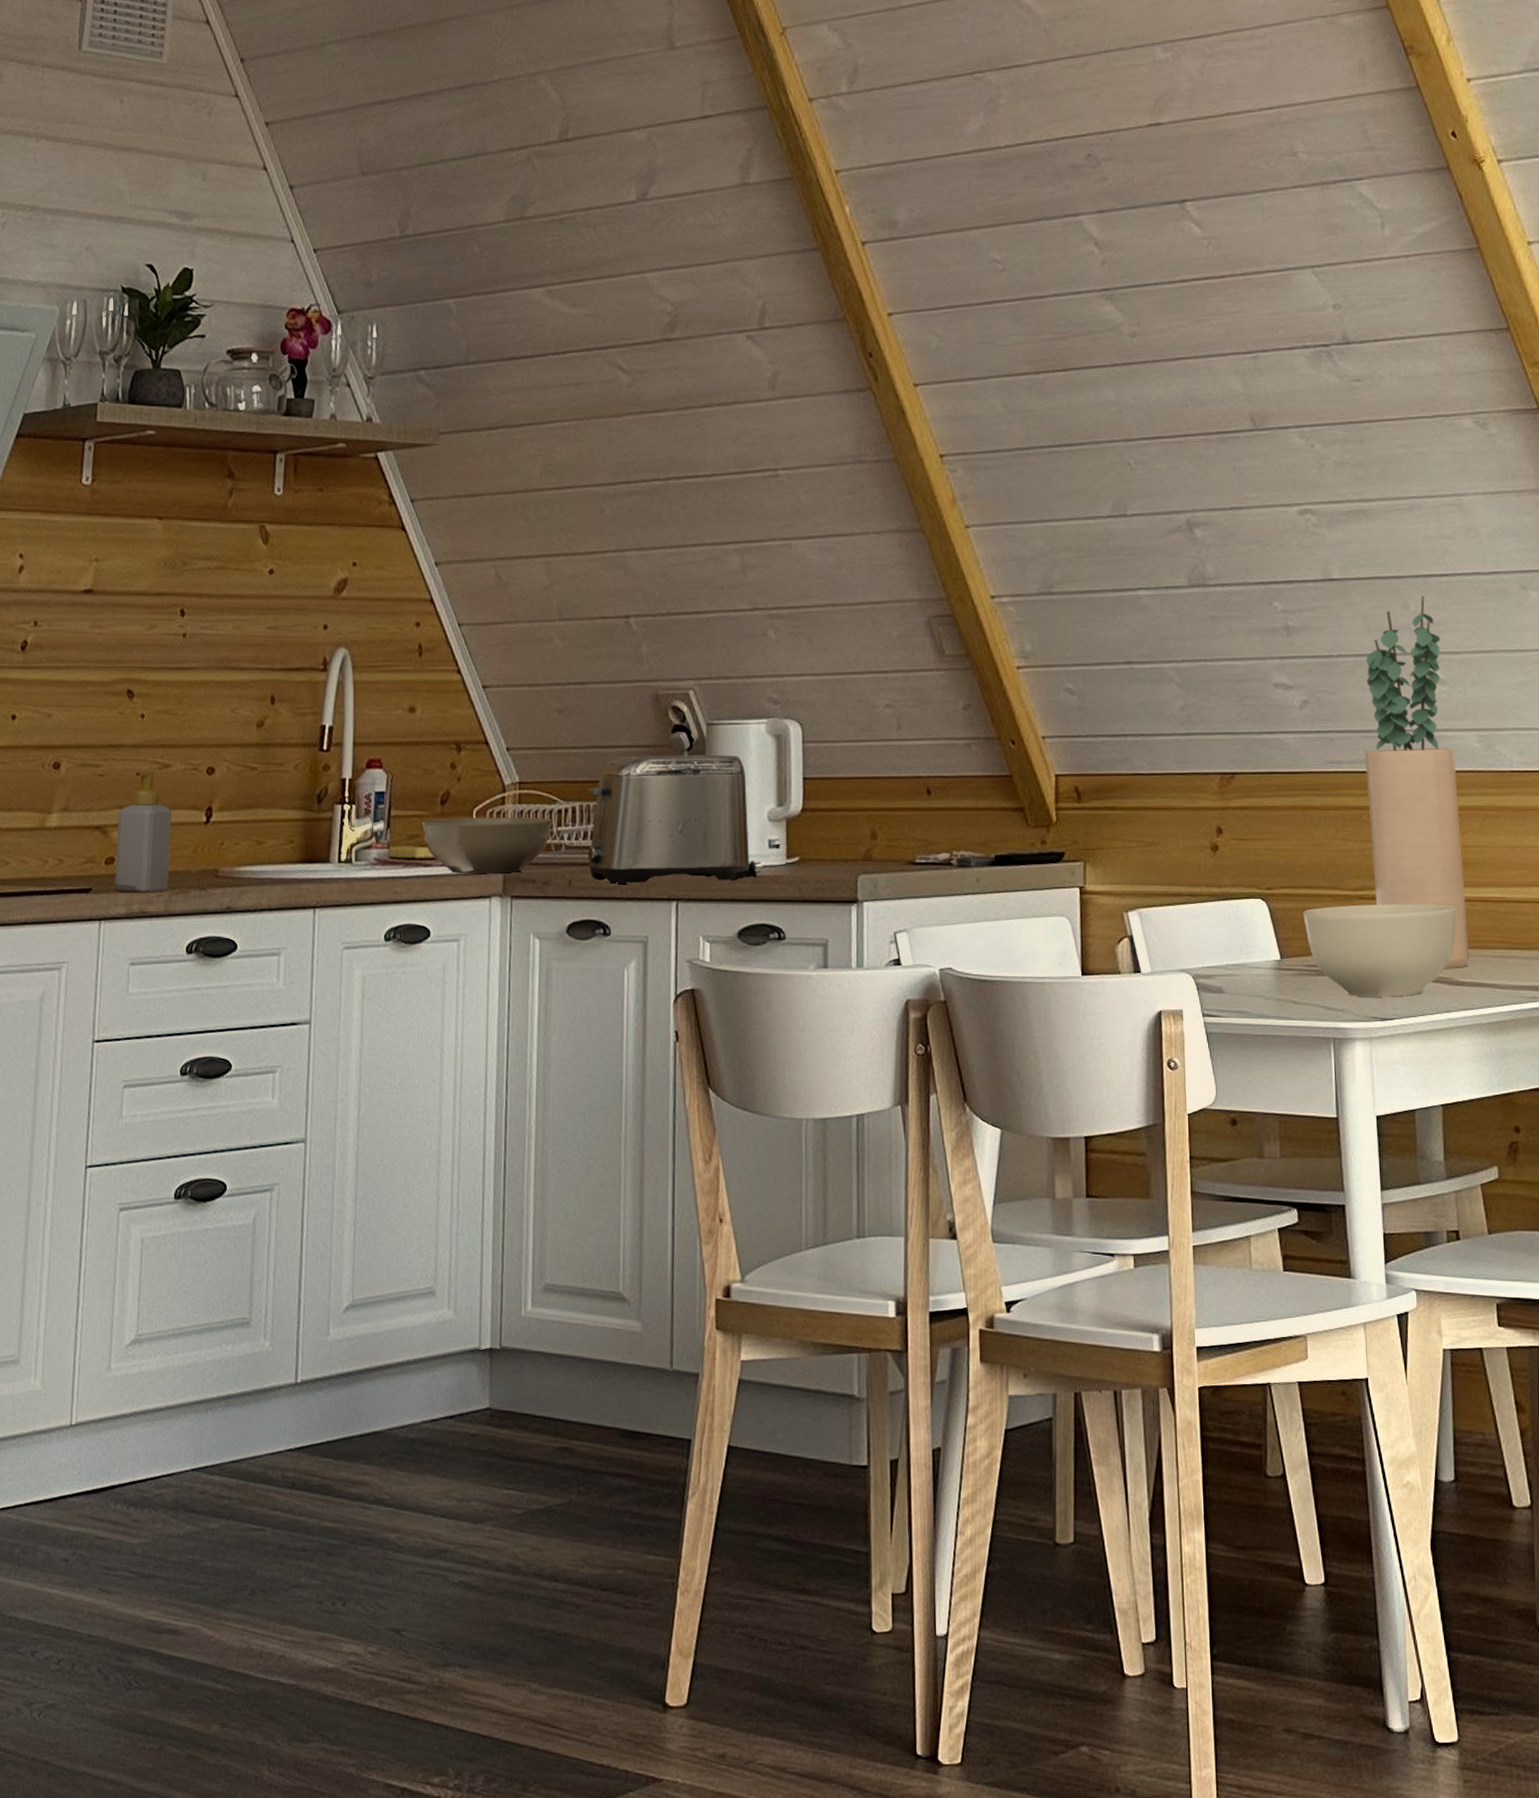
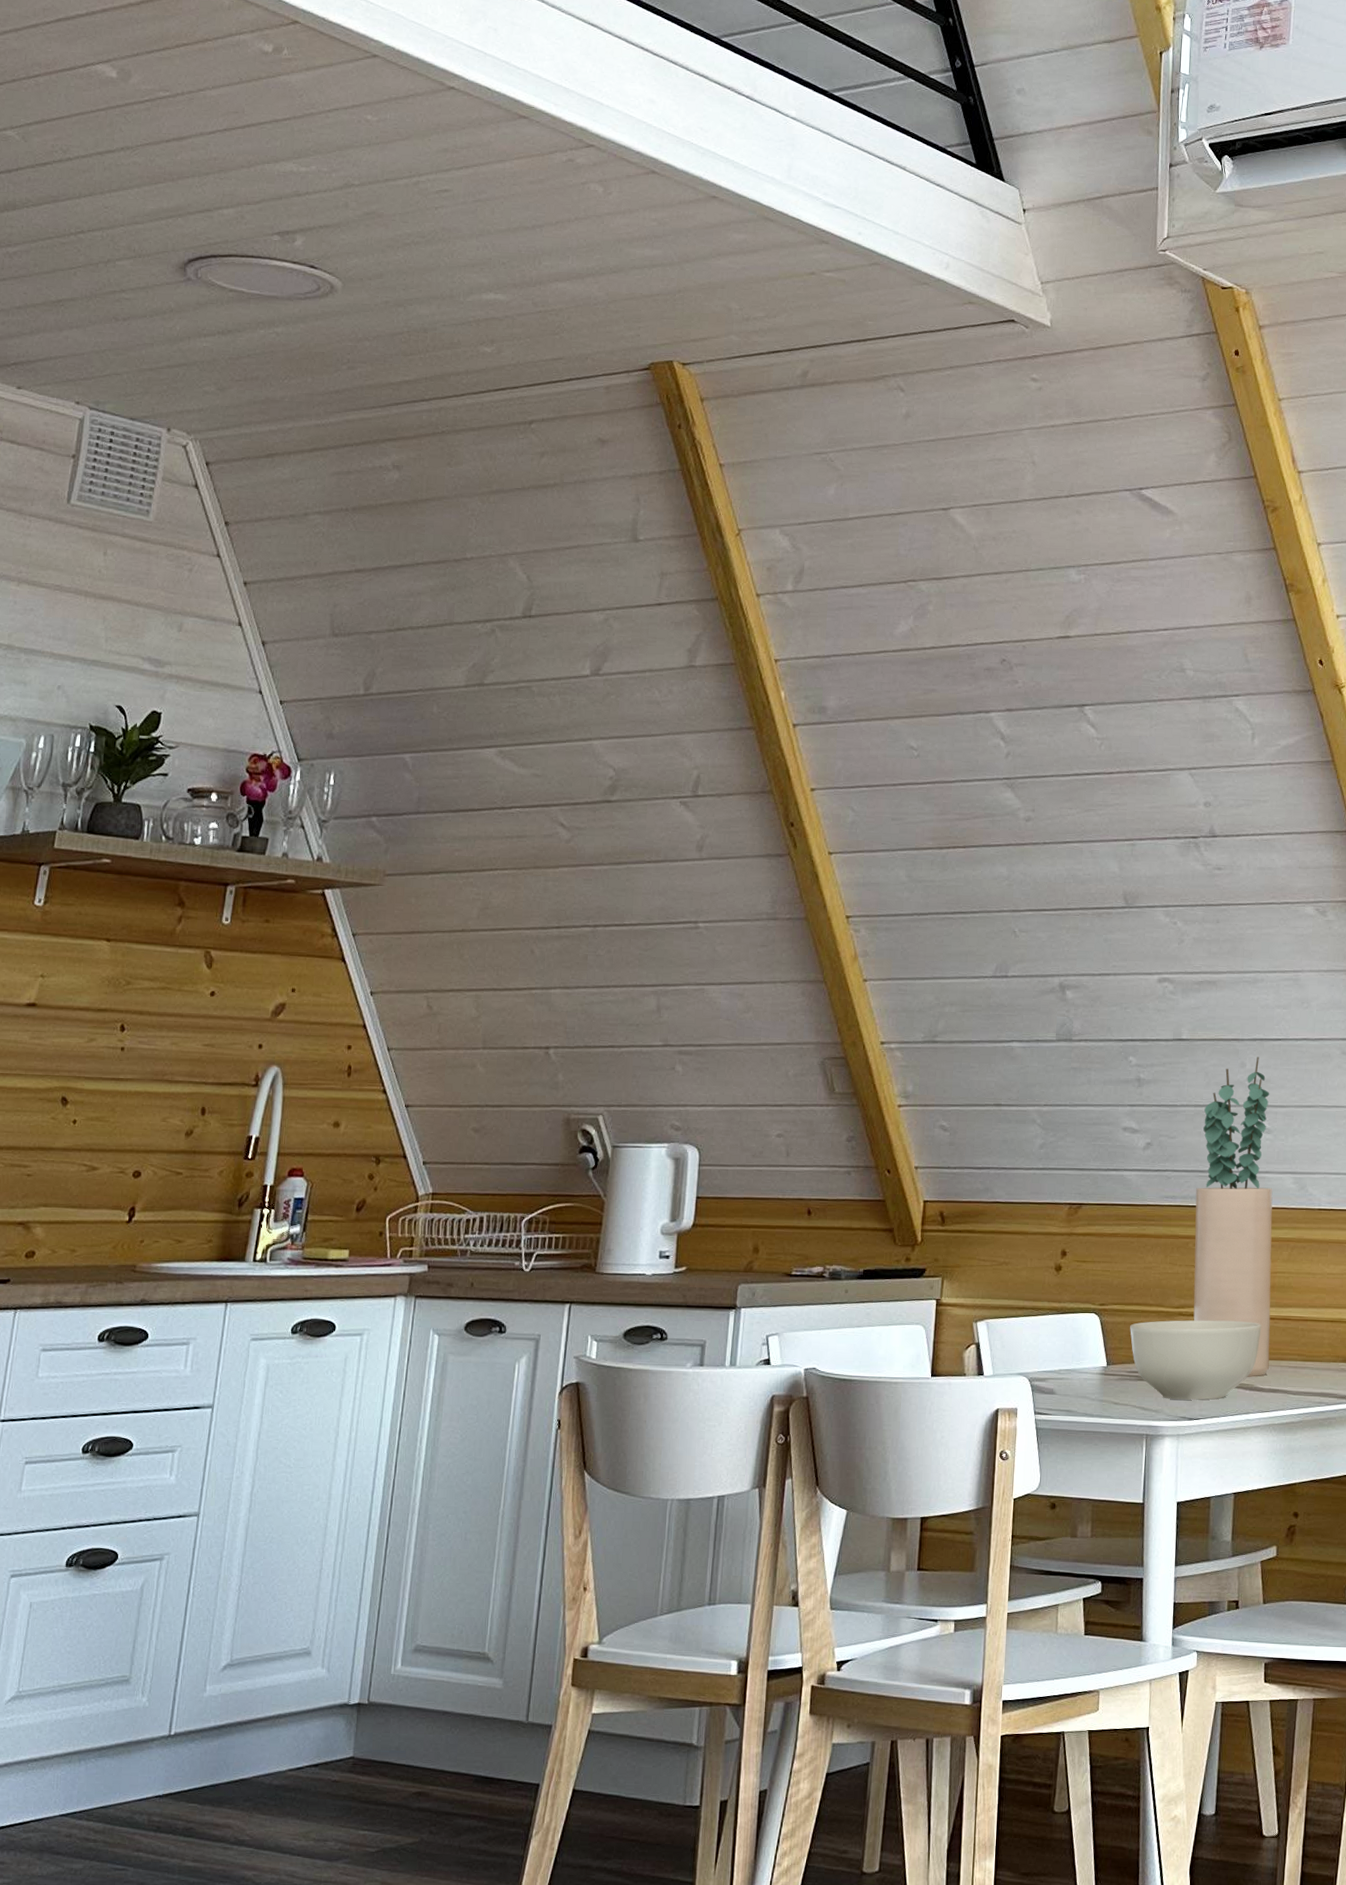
soap bottle: present [114,771,172,894] -> none [32,1172,95,1286]
bowl: present [421,817,553,874] -> none [336,1223,461,1276]
toaster: present [588,754,761,885] -> none [490,1172,651,1288]

